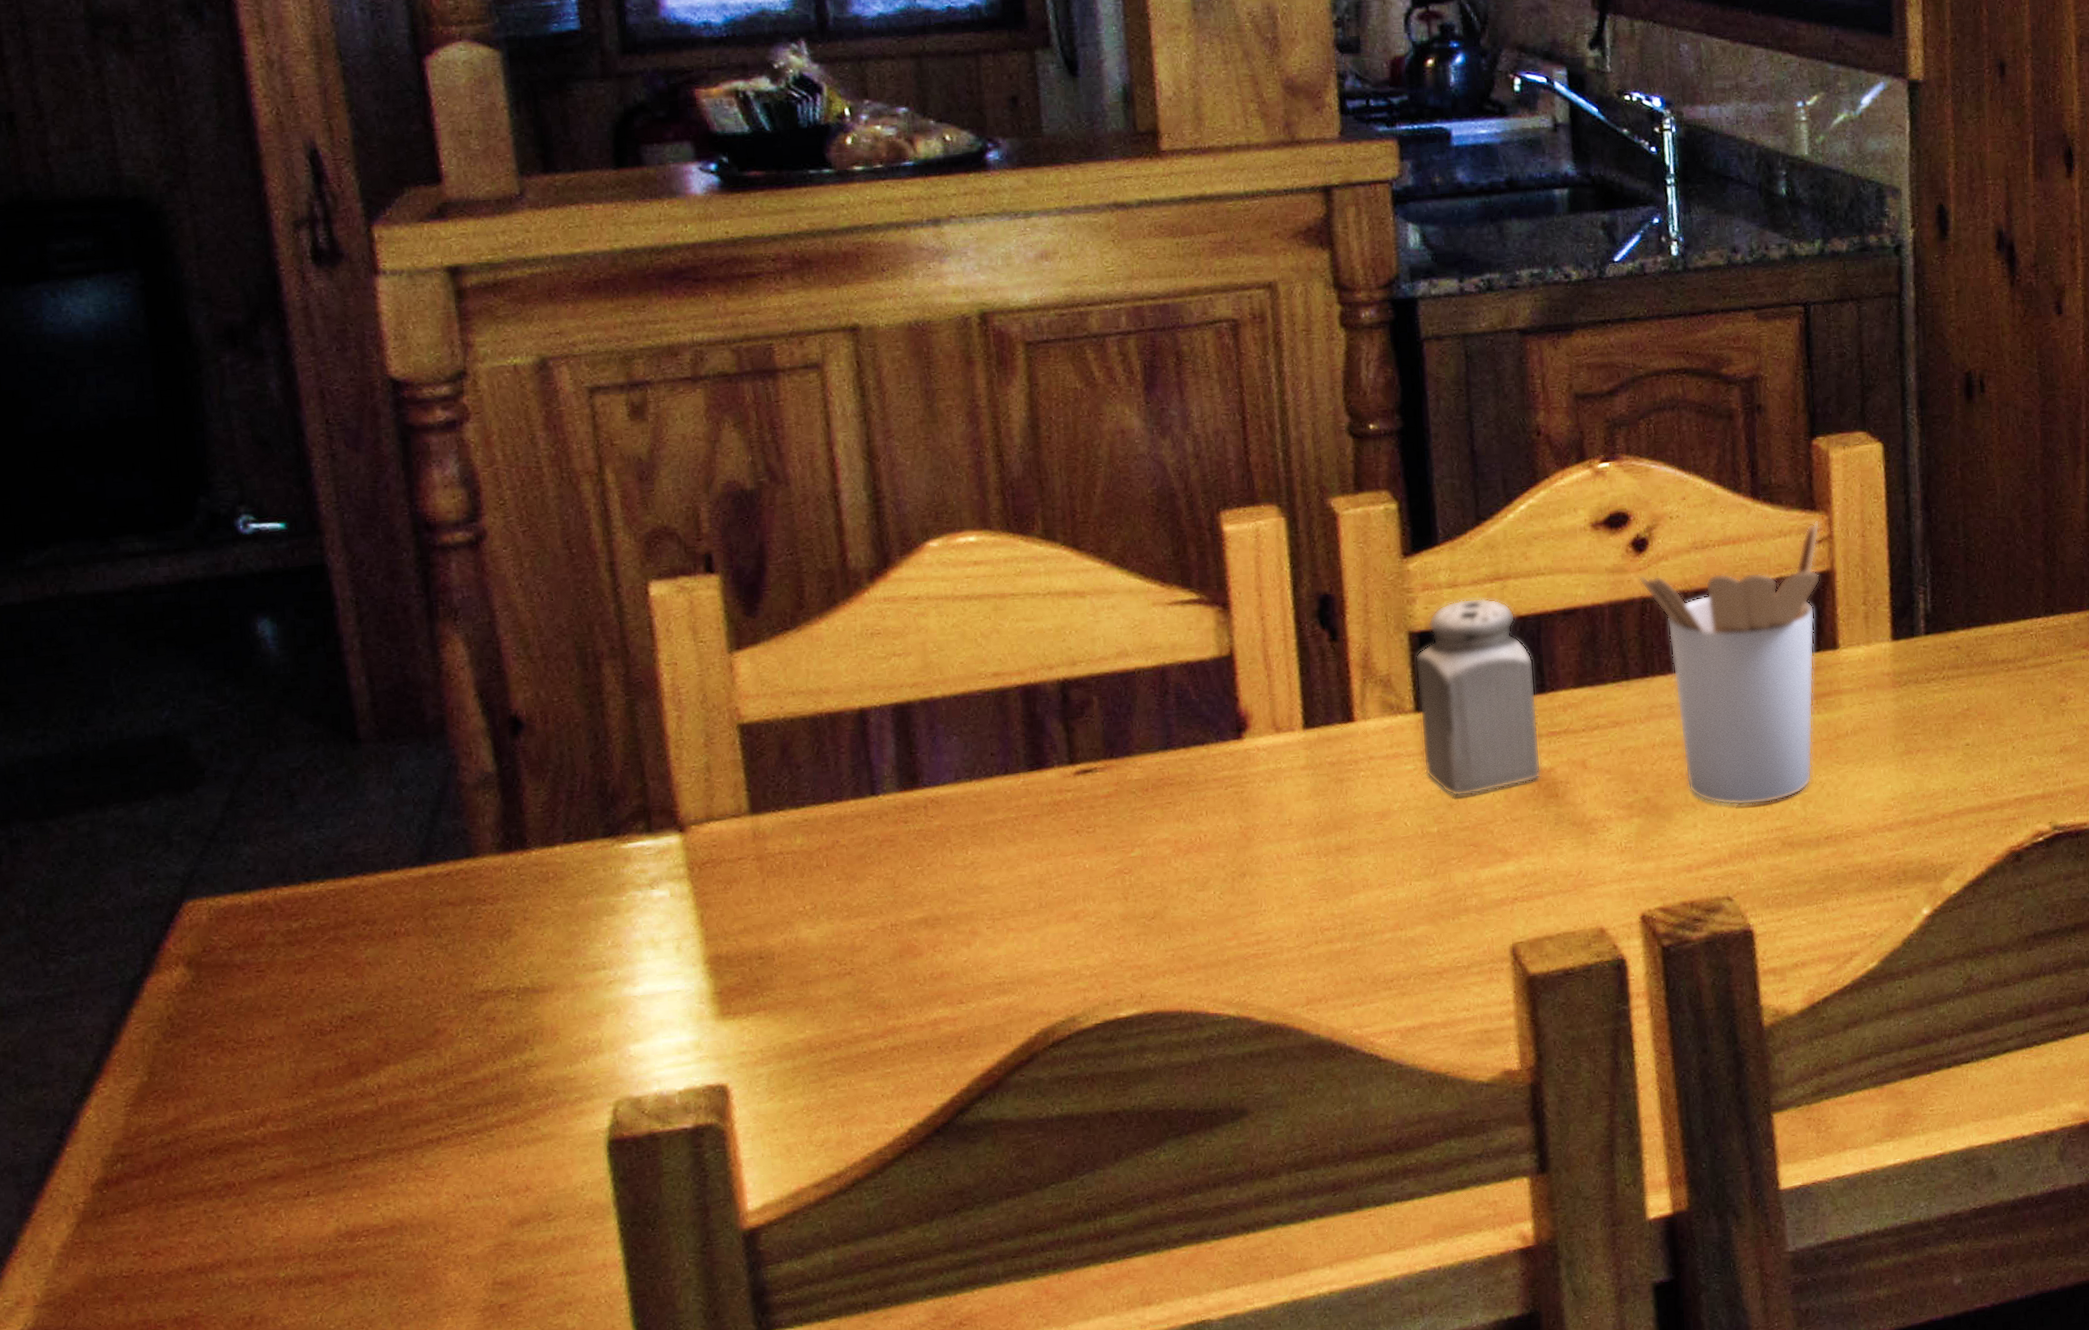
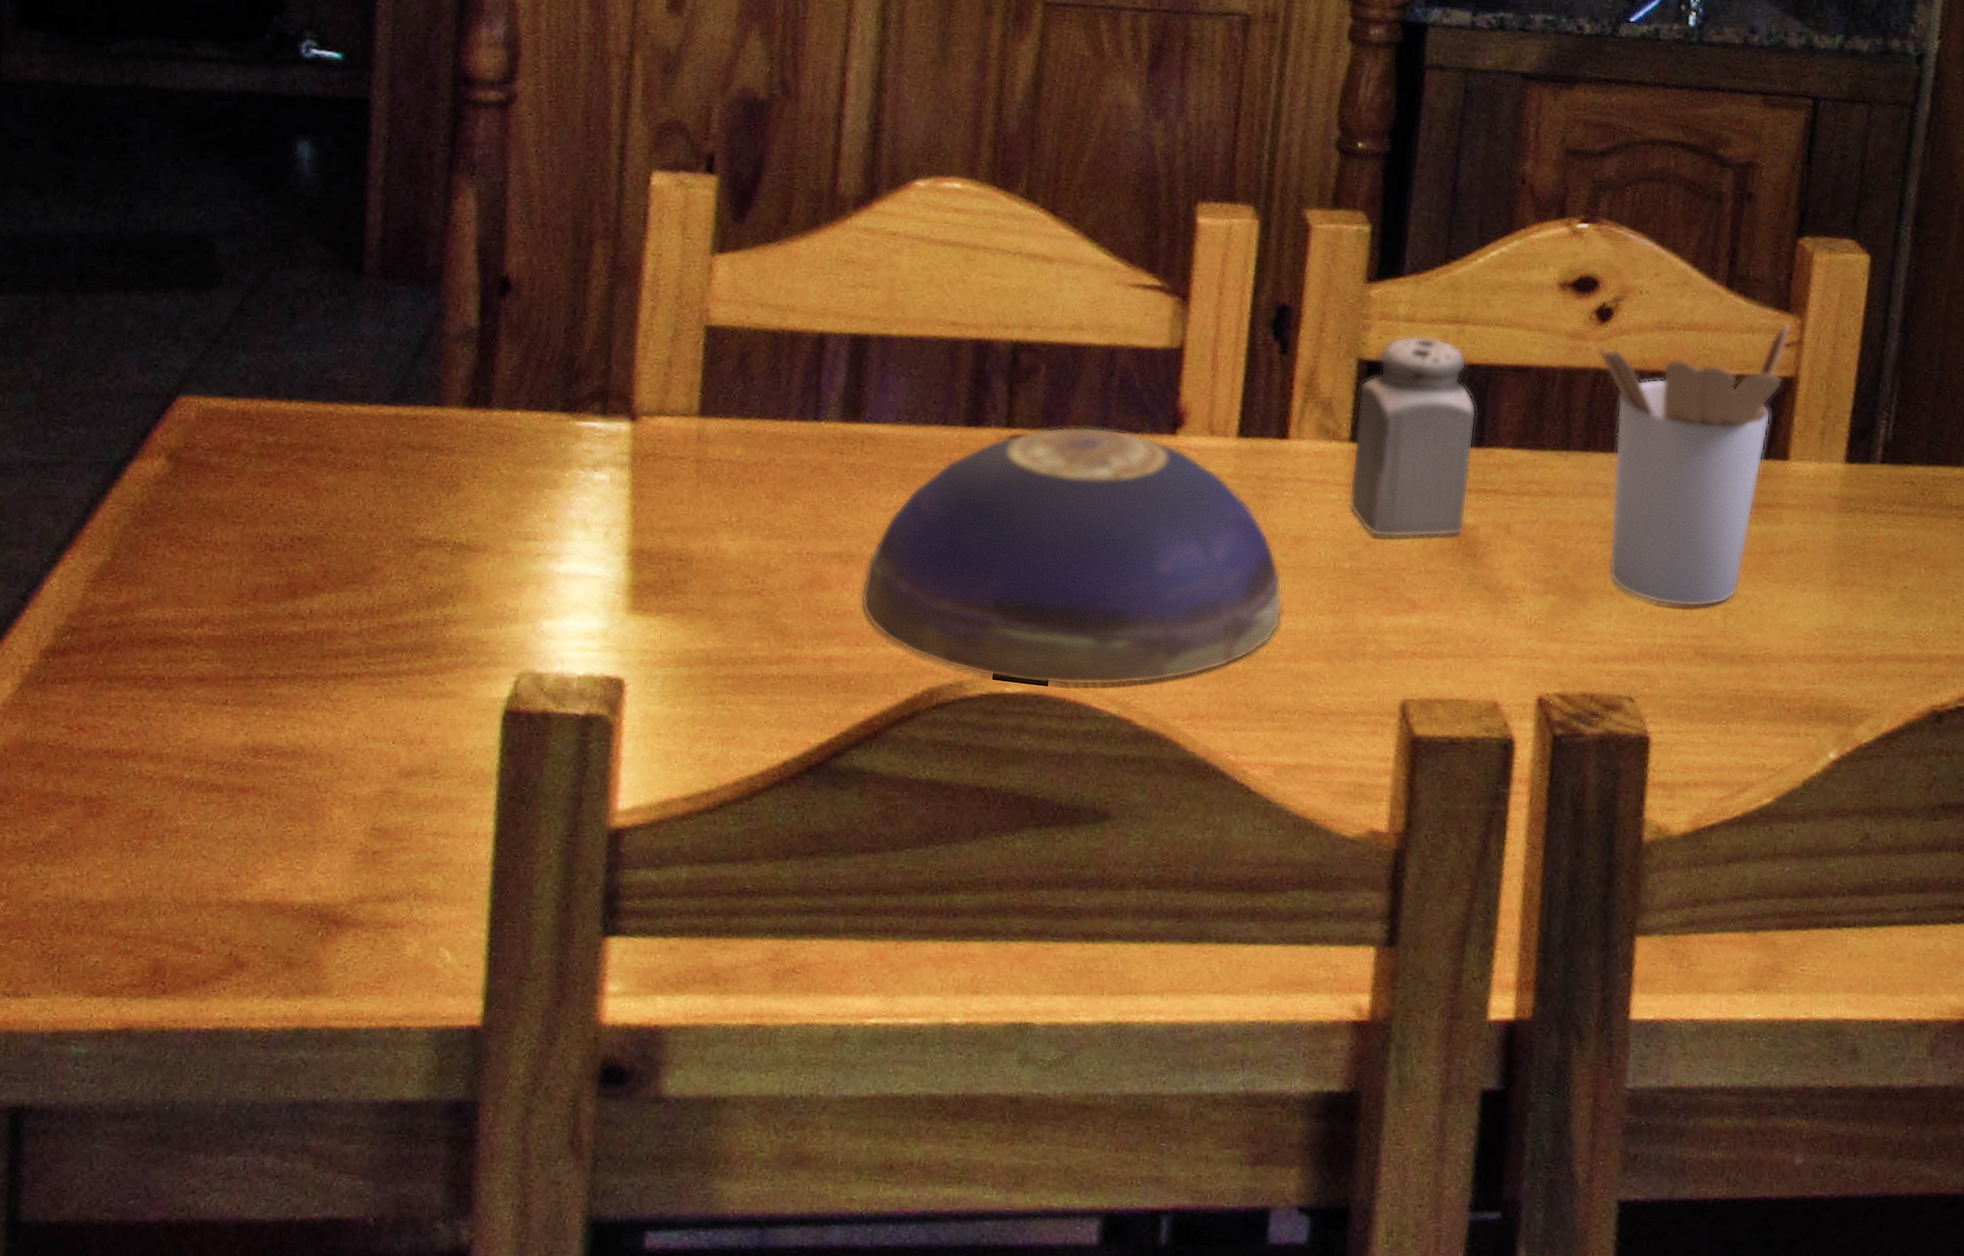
decorative bowl: none [954,745,1380,1006] -> present [861,426,1283,686]

